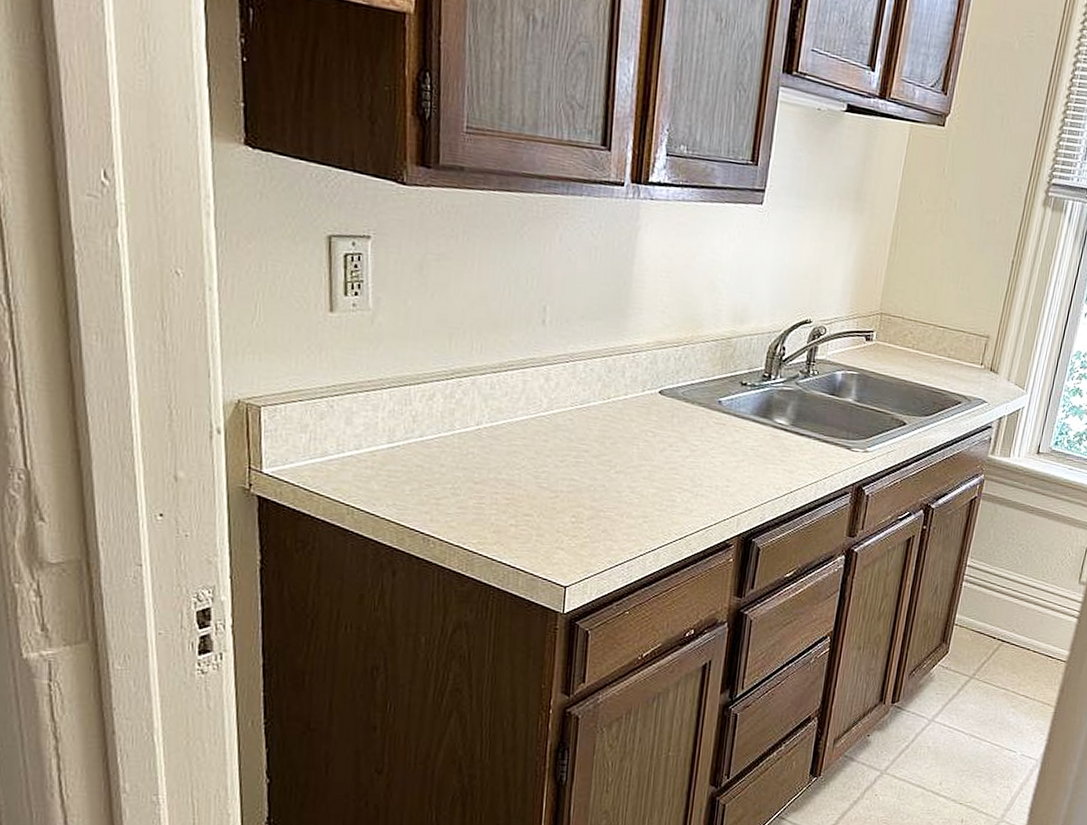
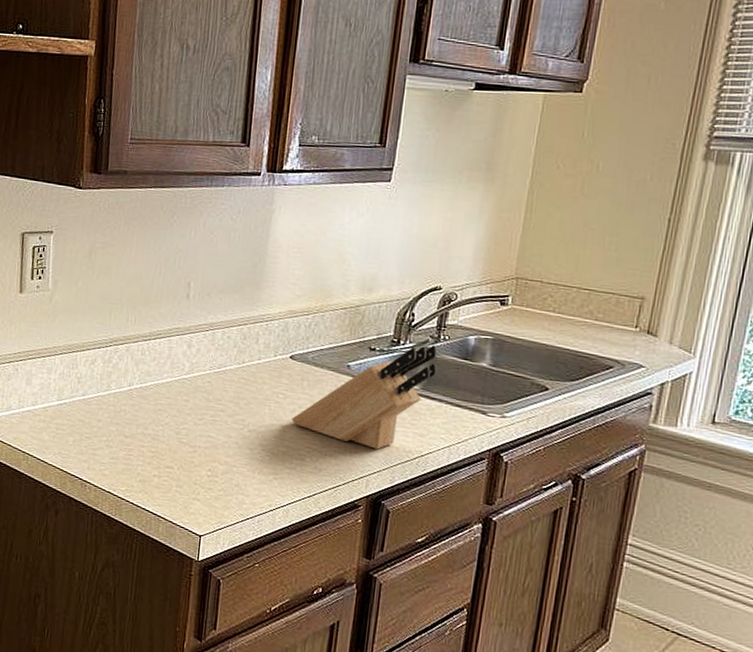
knife block: none [661,380,807,487] -> present [291,345,438,449]

